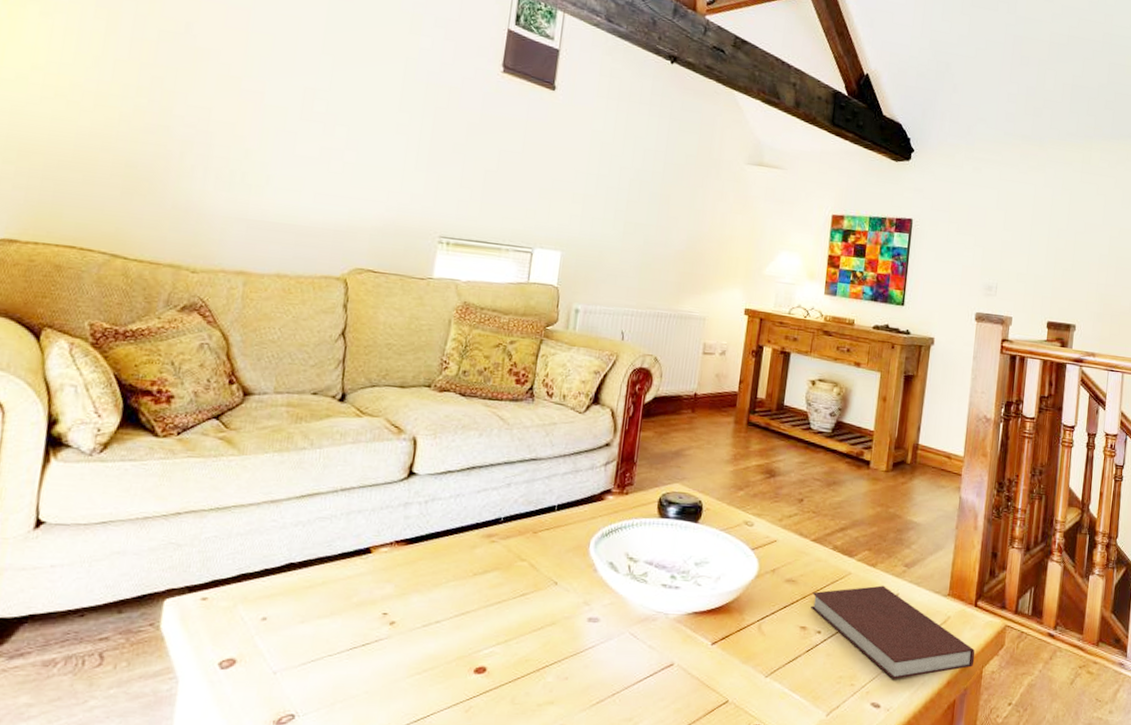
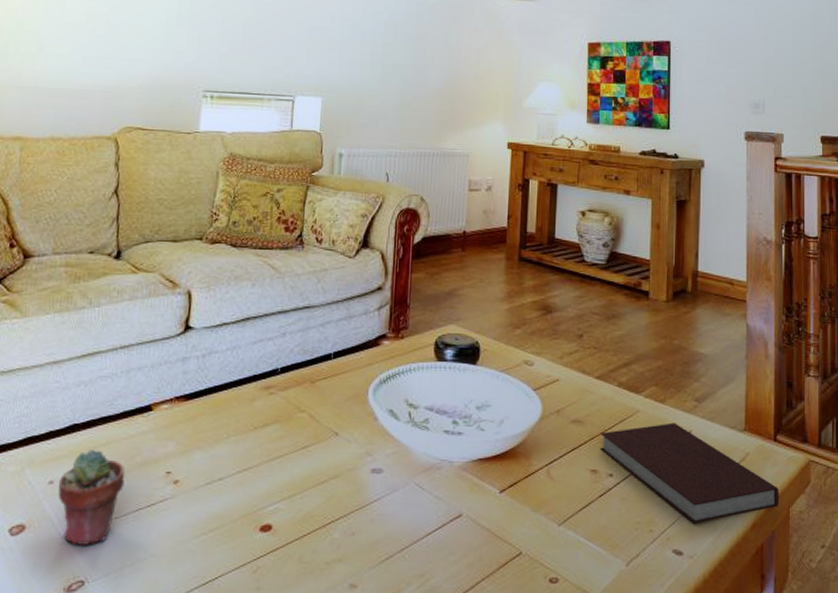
potted succulent: none [271,589,341,681] -> present [58,450,125,545]

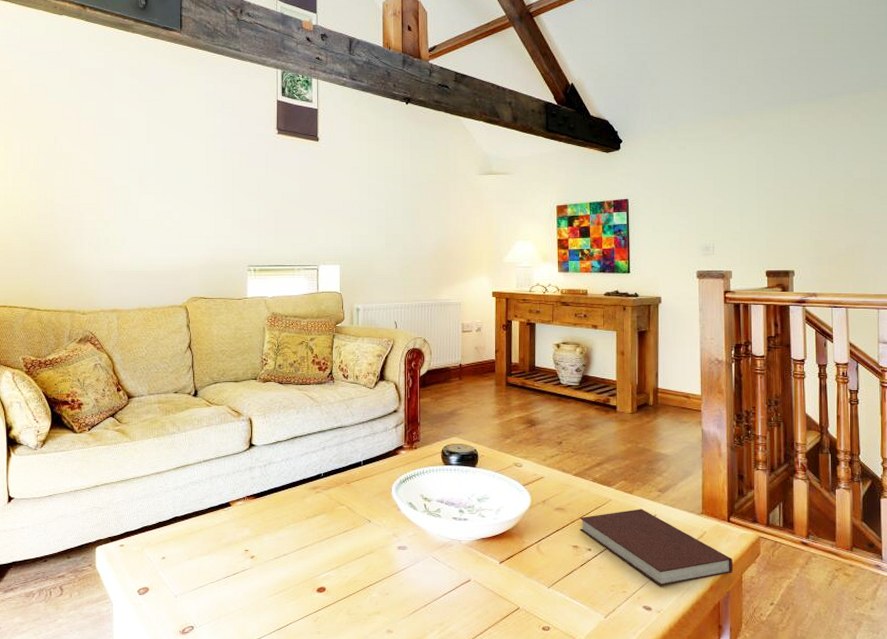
potted succulent: present [58,450,125,545] -> none [168,535,215,602]

